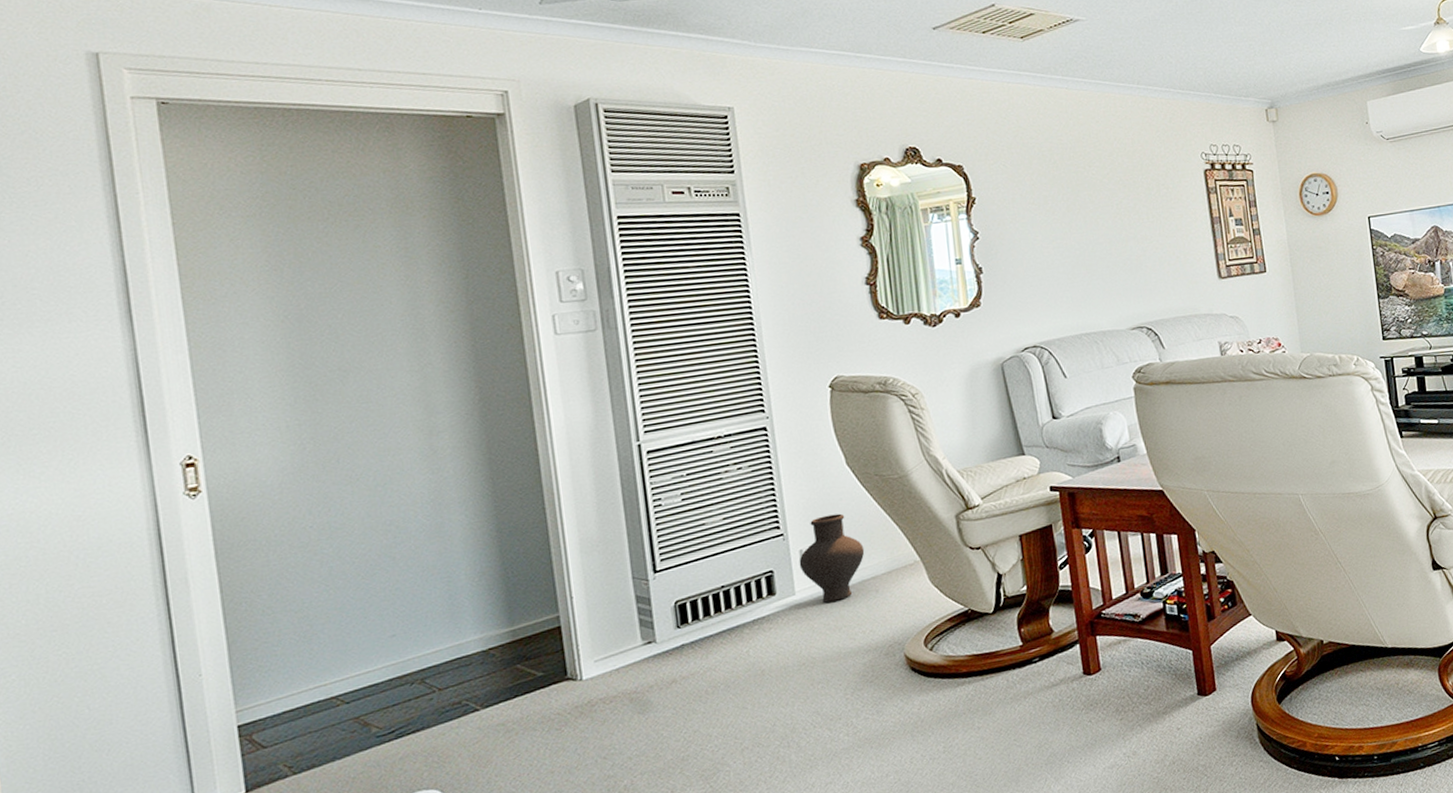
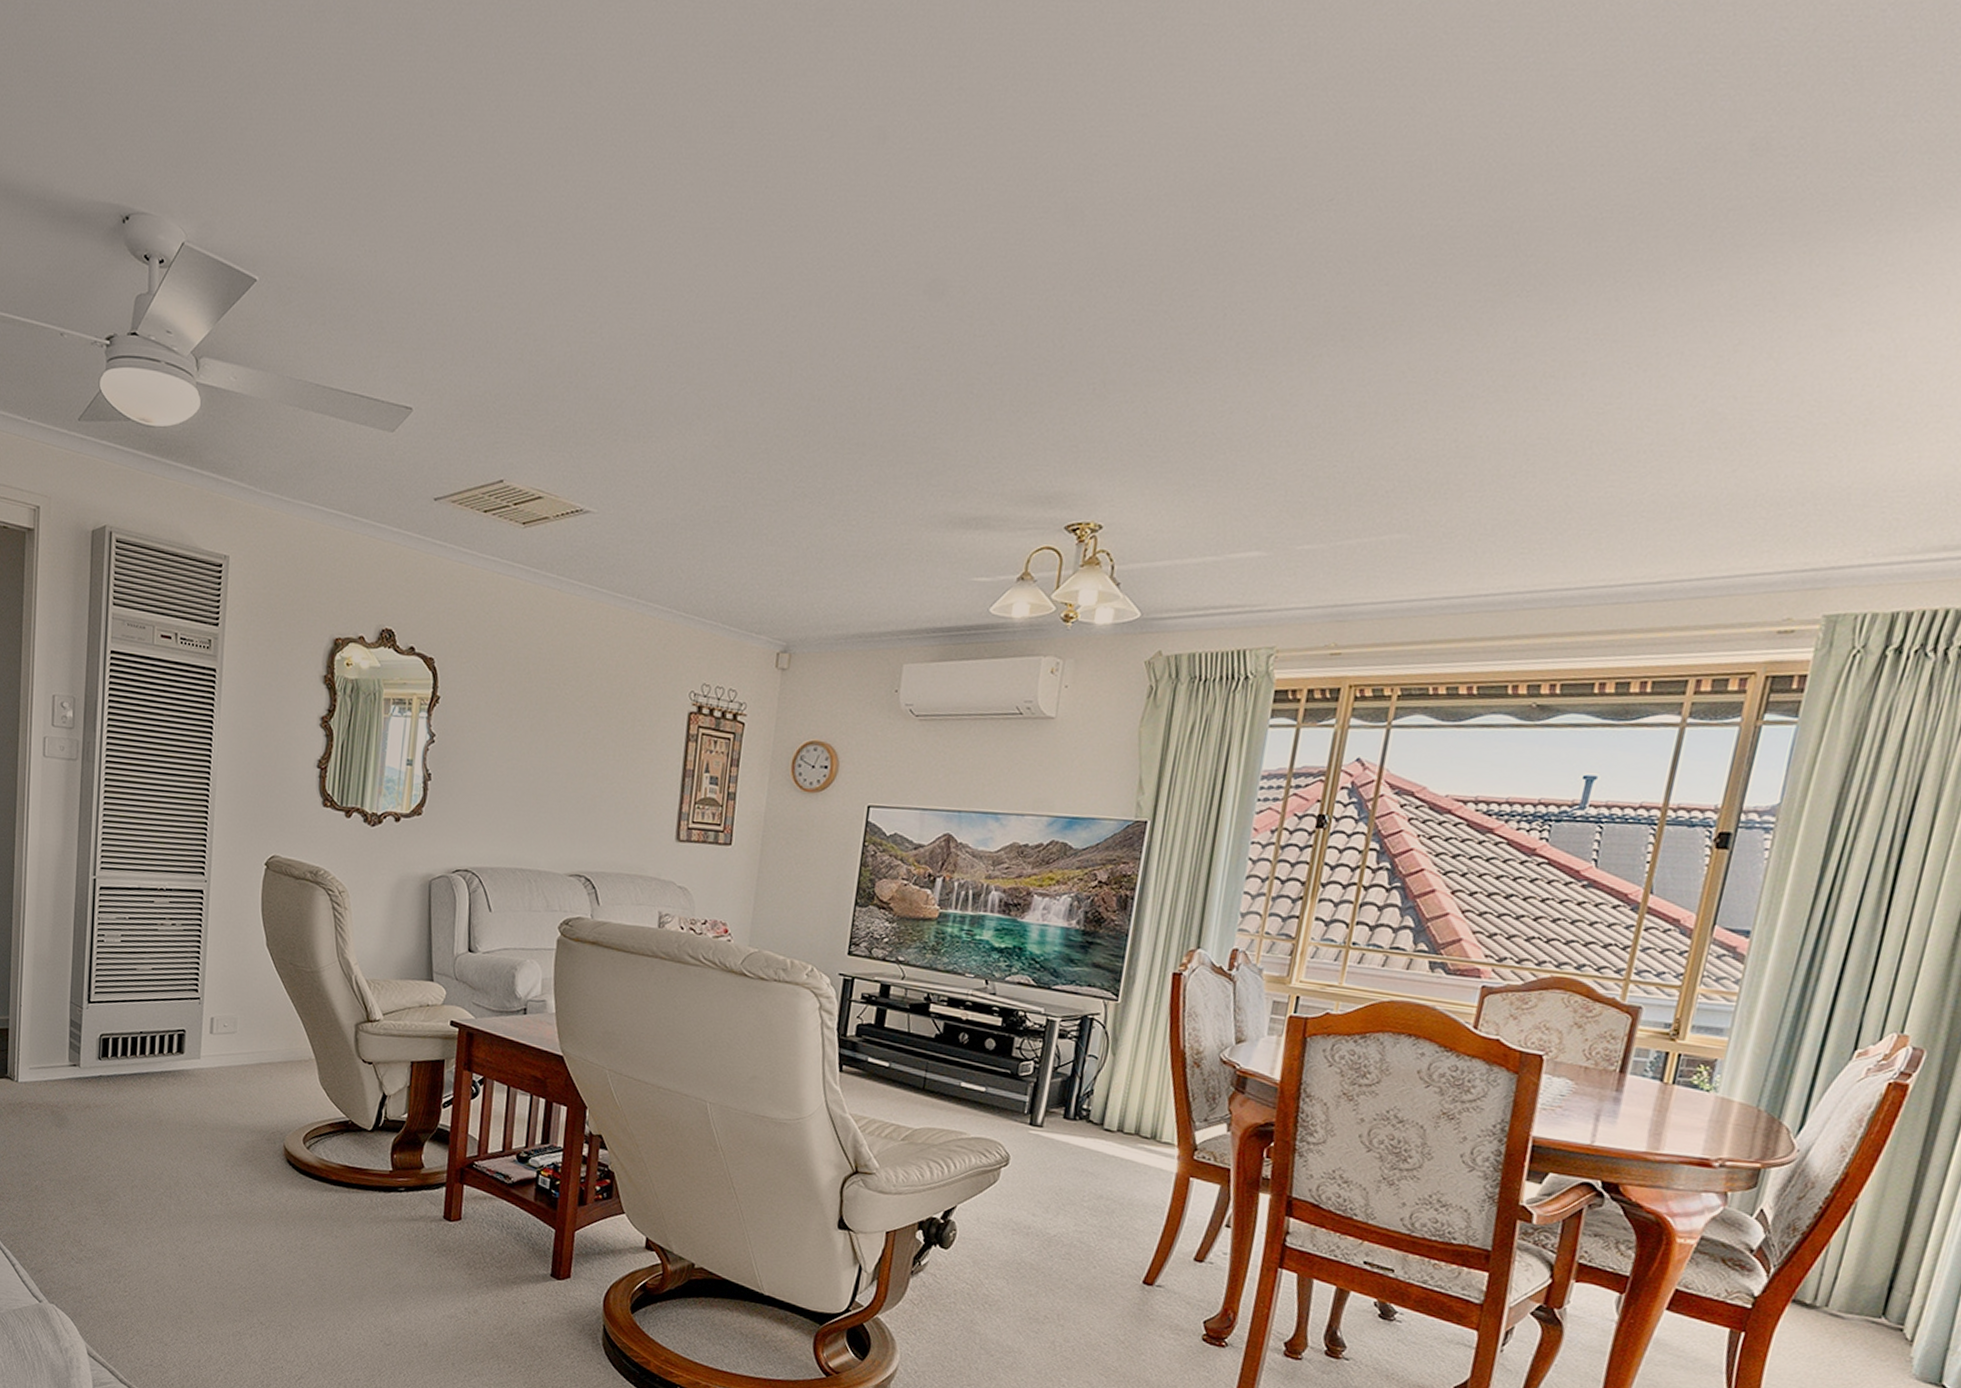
vase: present [799,513,865,603] -> none [208,990,268,1076]

